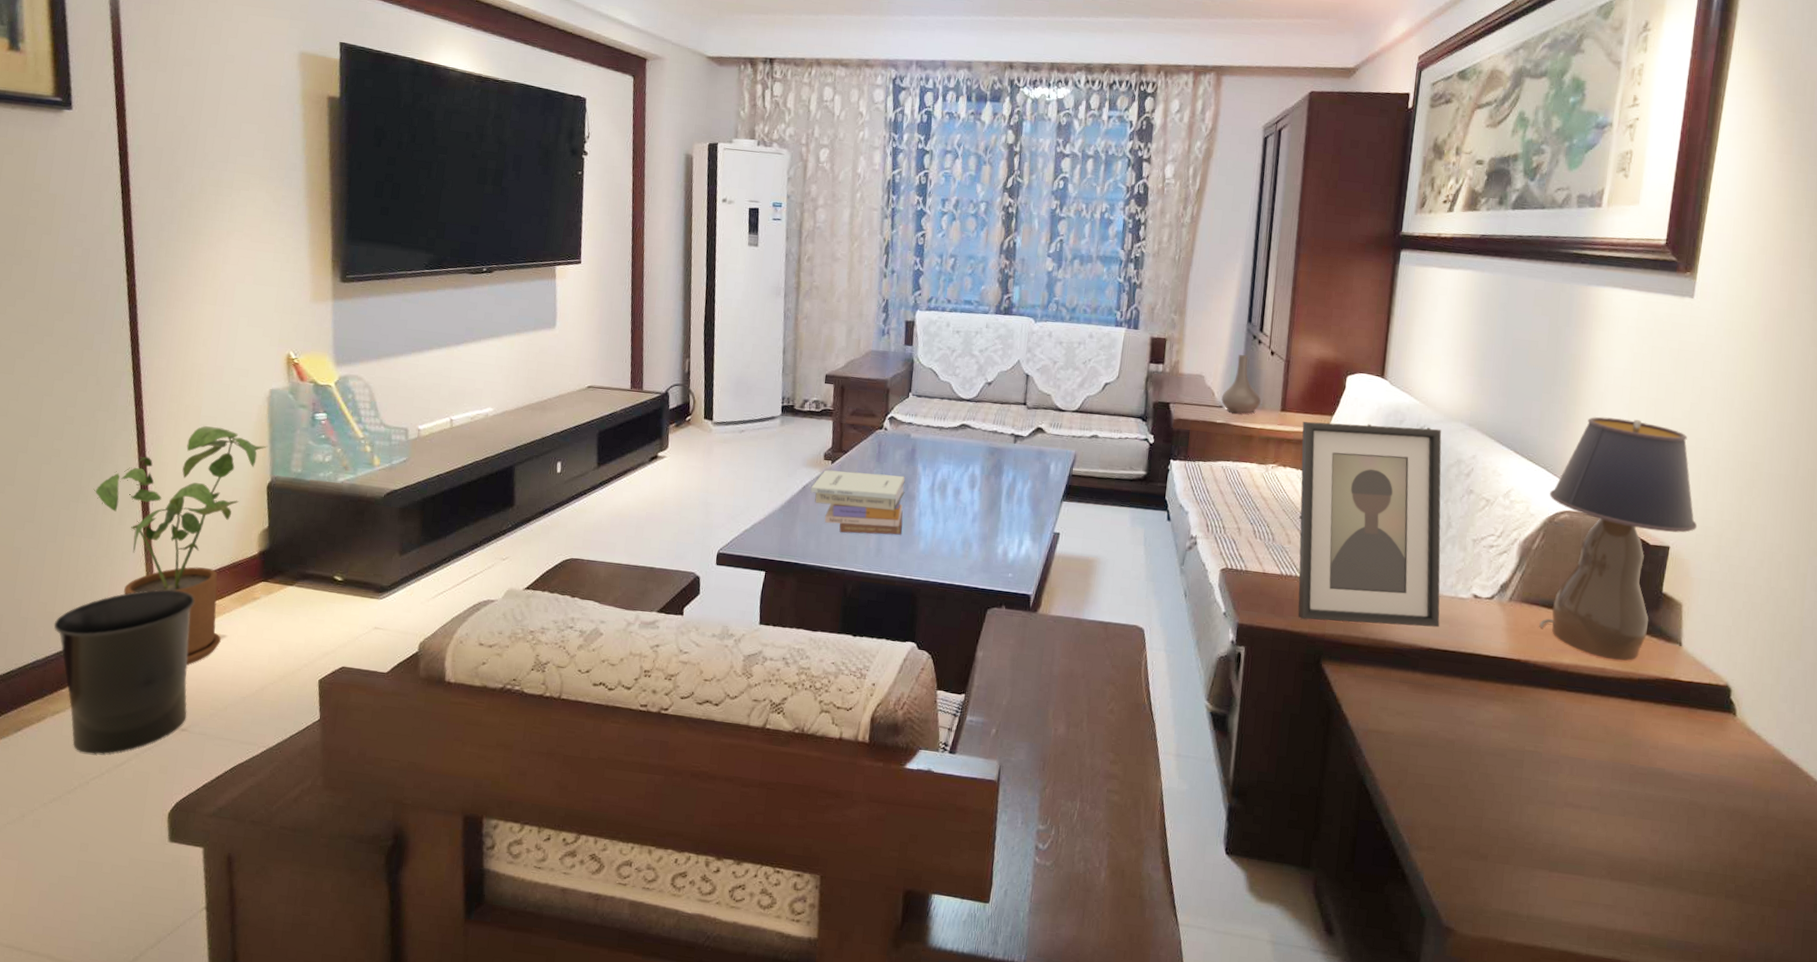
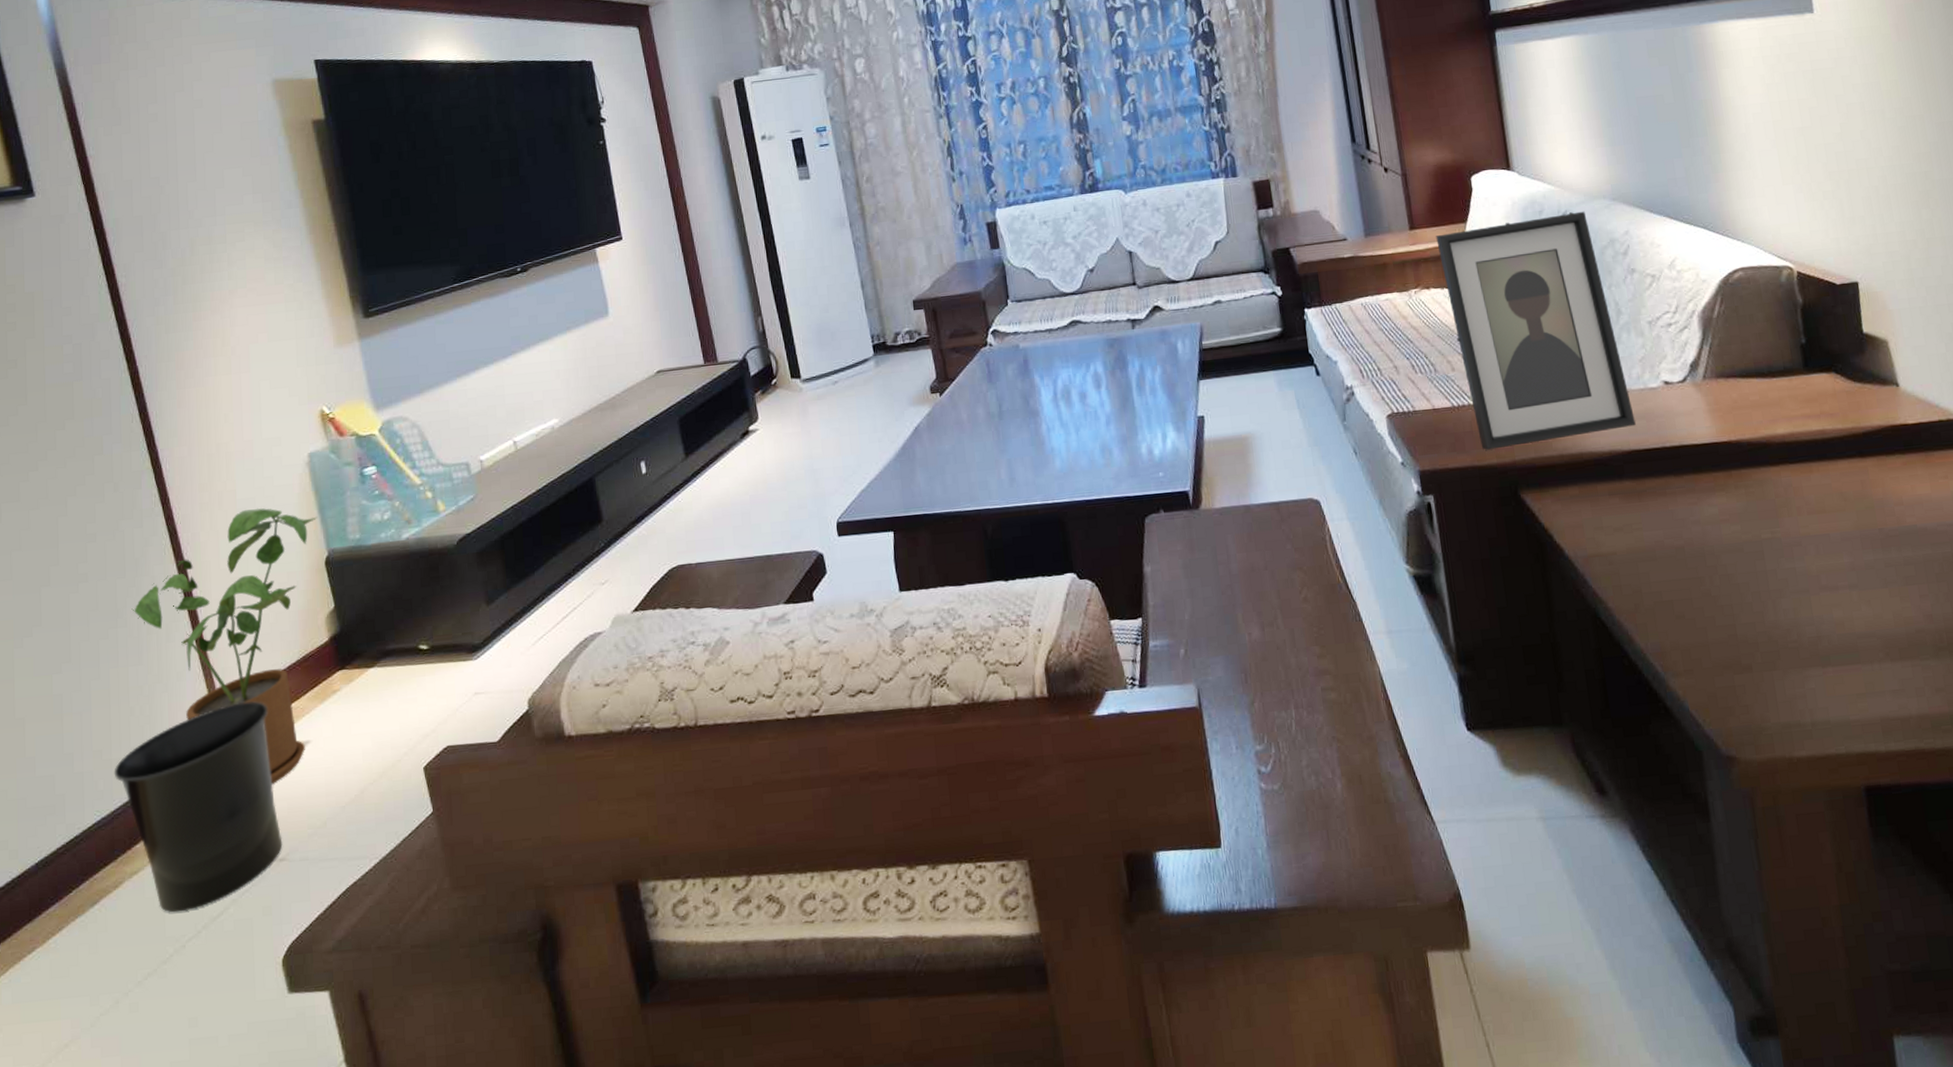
books: present [810,470,906,535] -> none [923,391,1034,470]
decorative vase: present [1221,354,1261,414] -> none [1343,178,1387,243]
table lamp: present [1539,416,1698,661] -> none [1716,154,1882,419]

